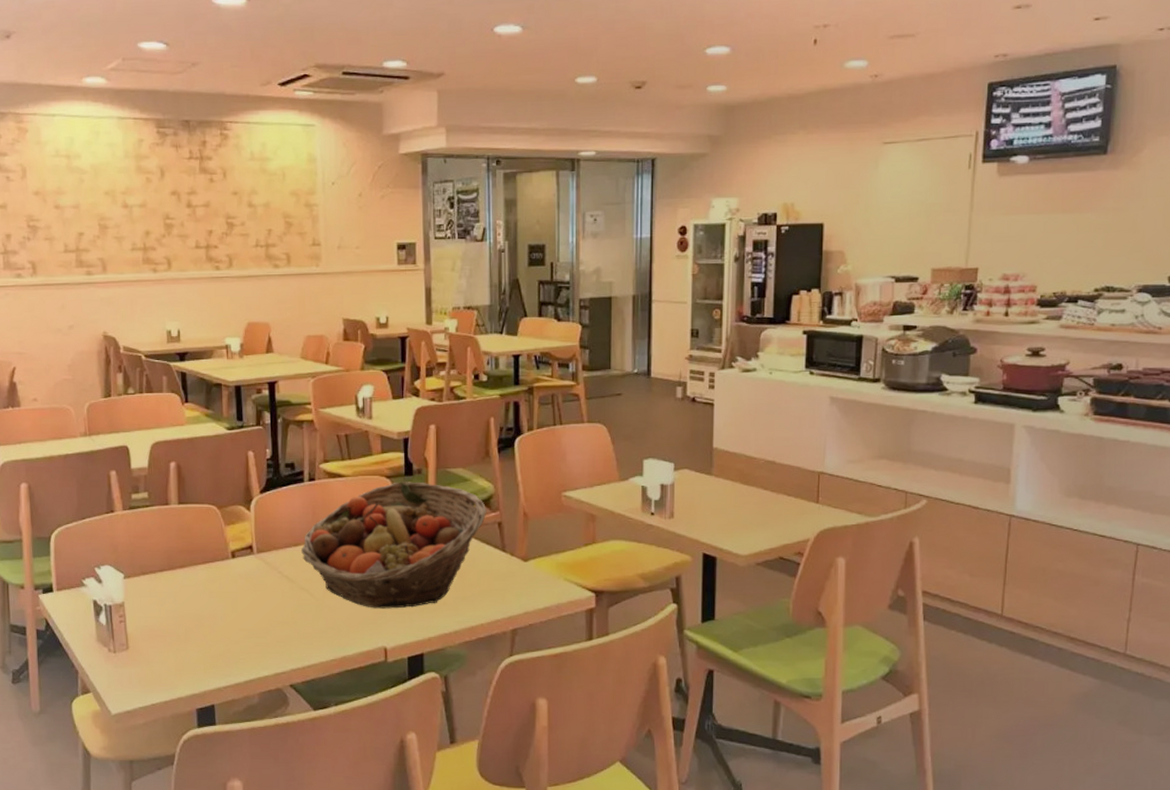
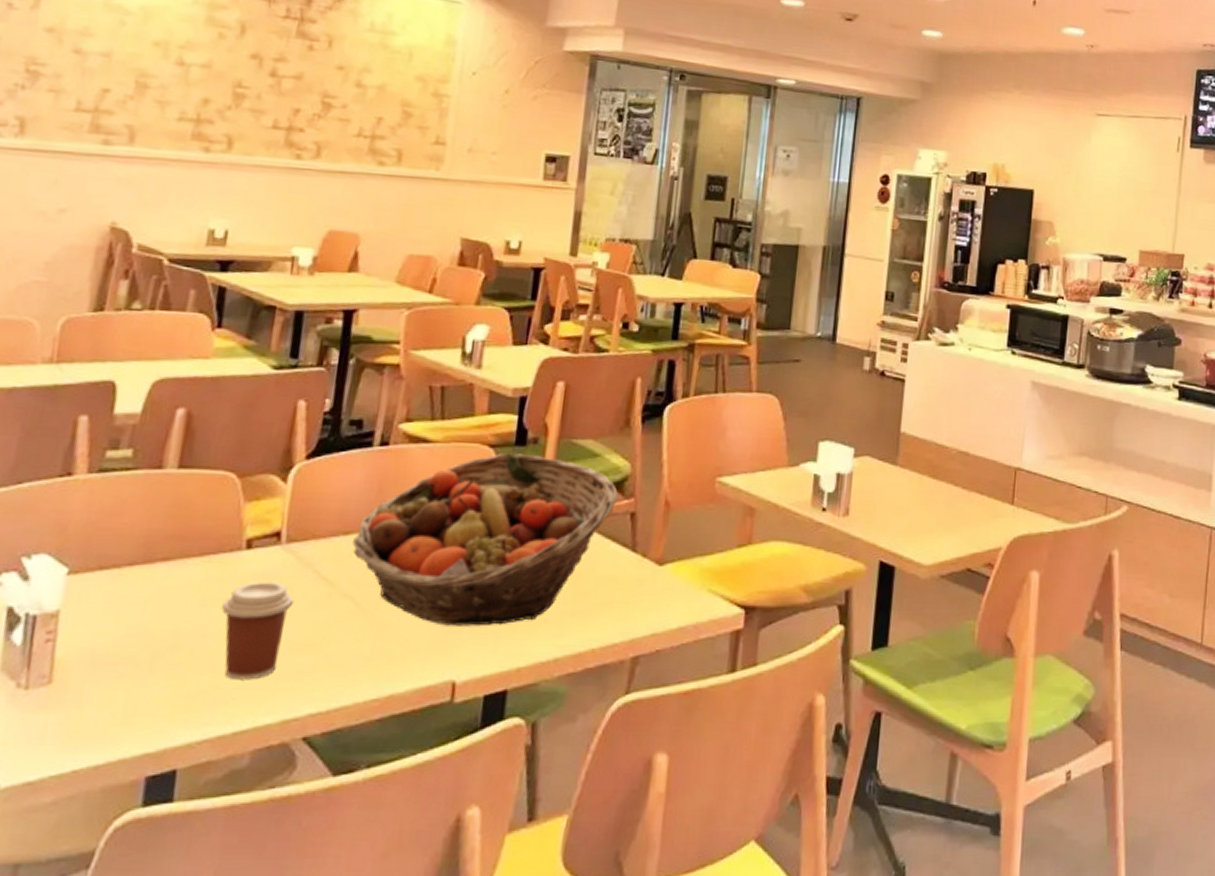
coffee cup: none [223,580,269,647] -> present [221,581,294,680]

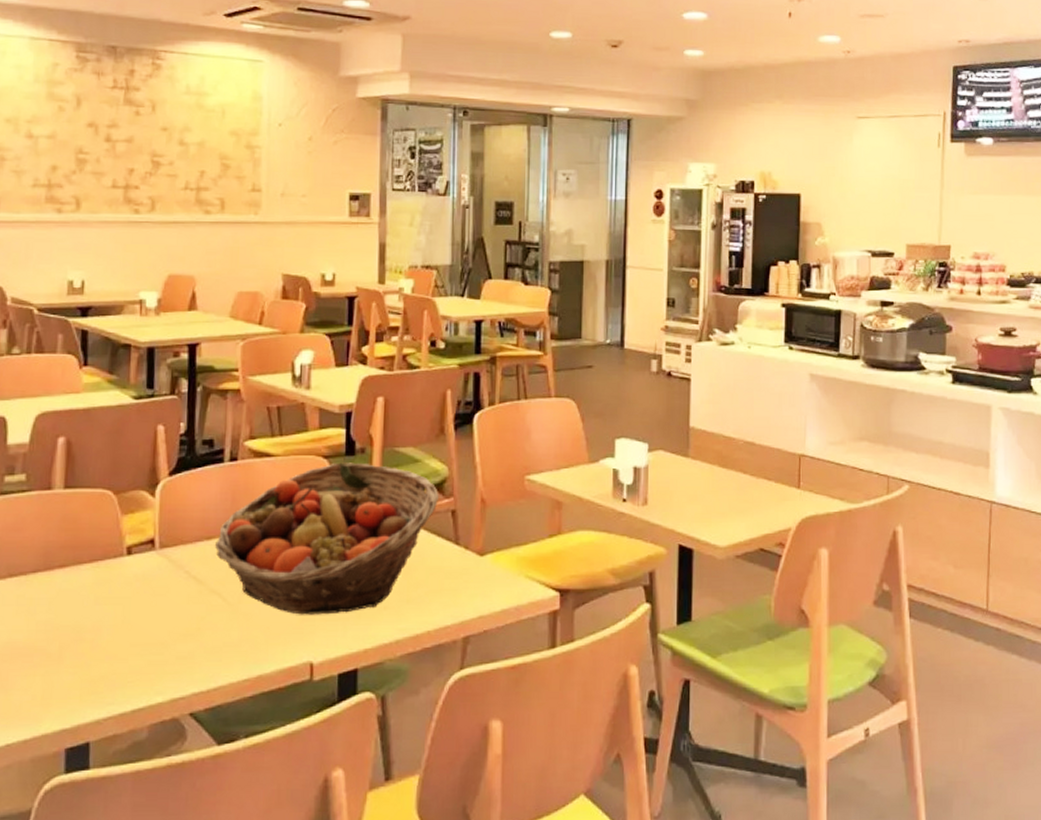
coffee cup: present [221,581,294,680] -> none [112,582,171,666]

